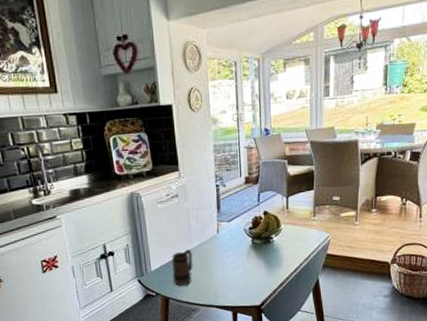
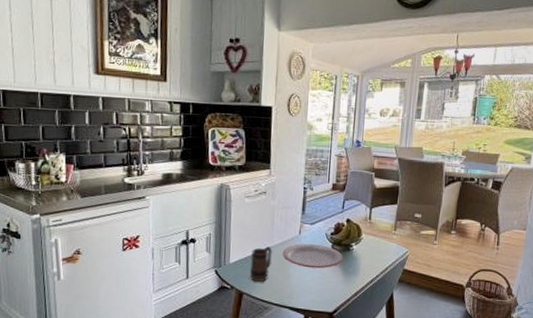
plate: none [203,240,265,266] -> present [283,243,344,269]

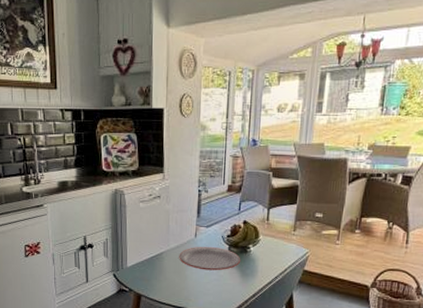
mug: present [249,247,272,283] -> none [147,250,168,285]

